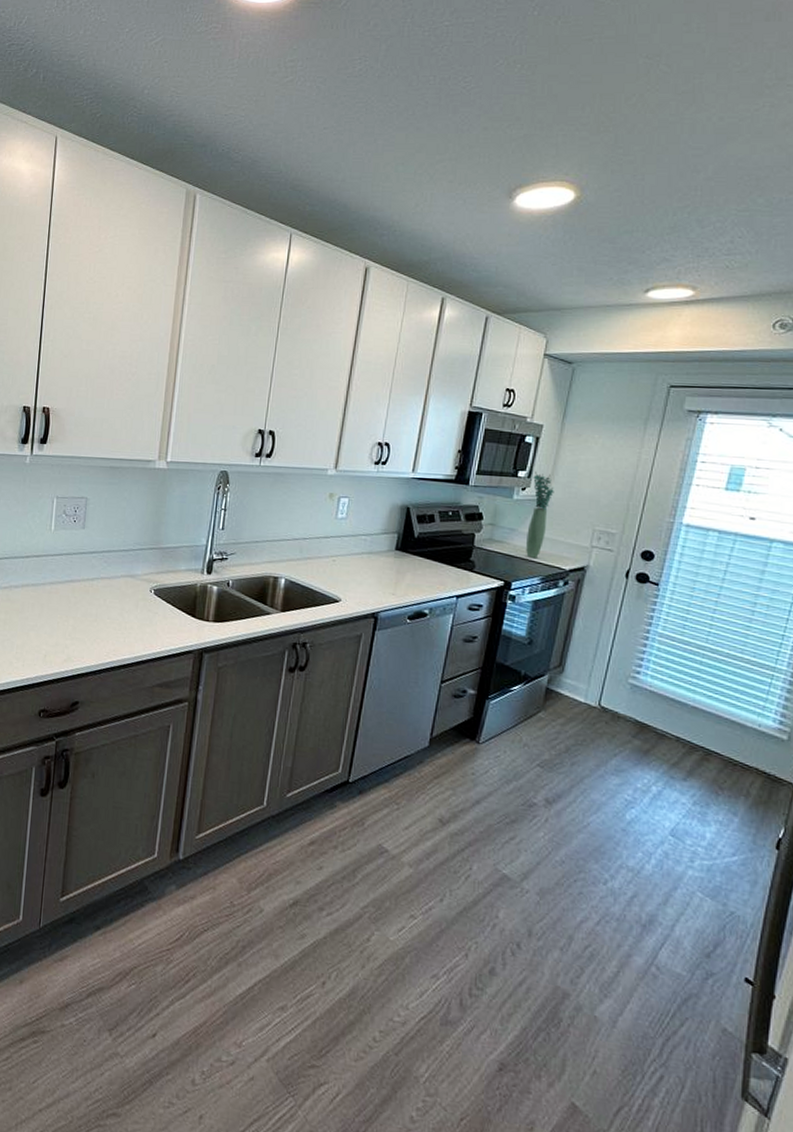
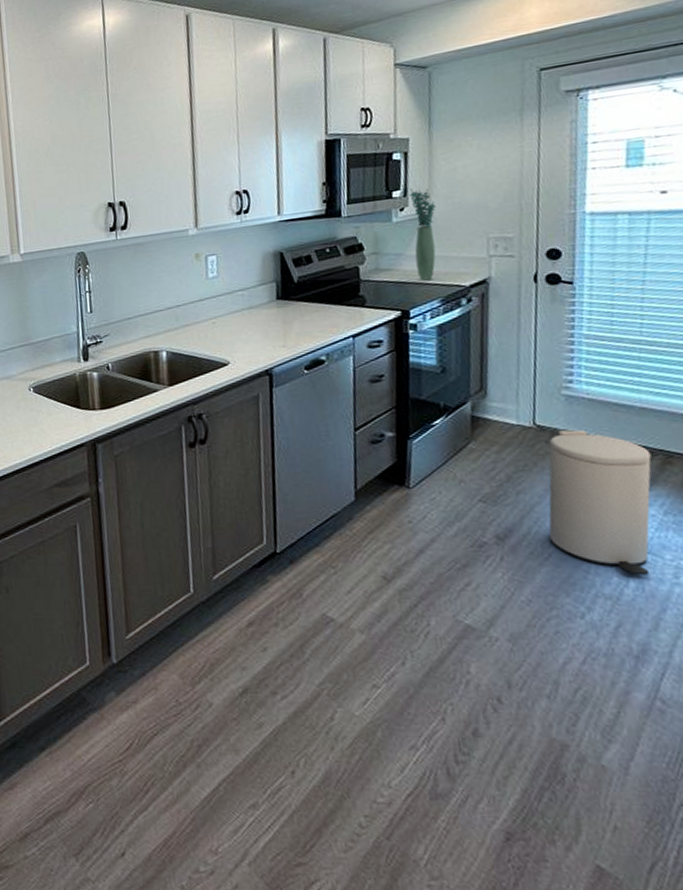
pedal bin: none [592,715,693,856] -> present [548,429,652,576]

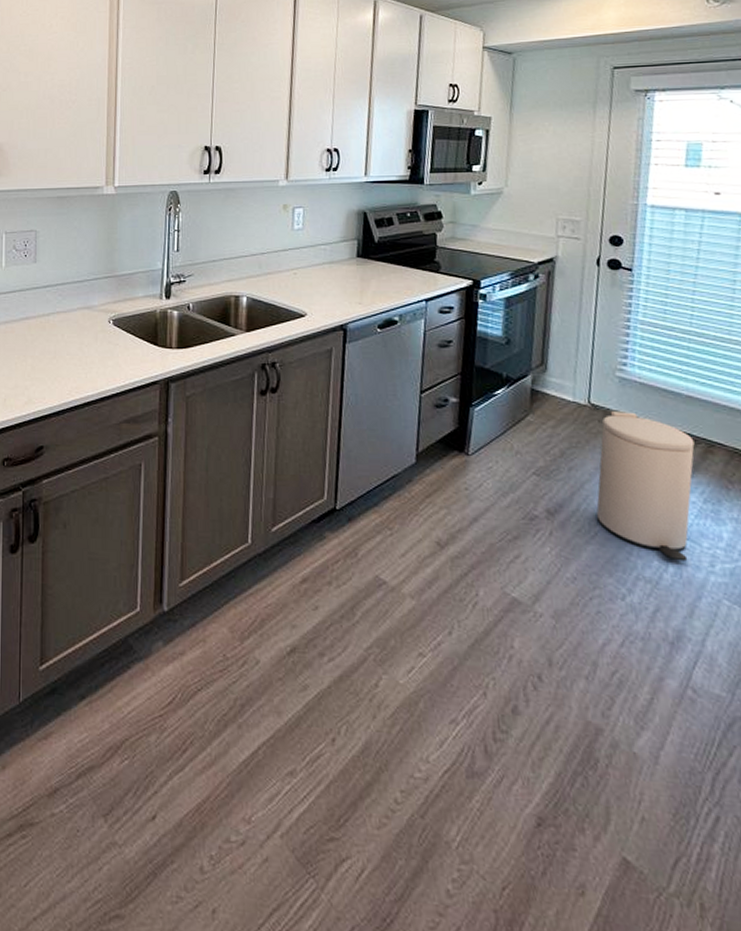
vase: present [409,188,436,281] -> none [488,165,512,253]

